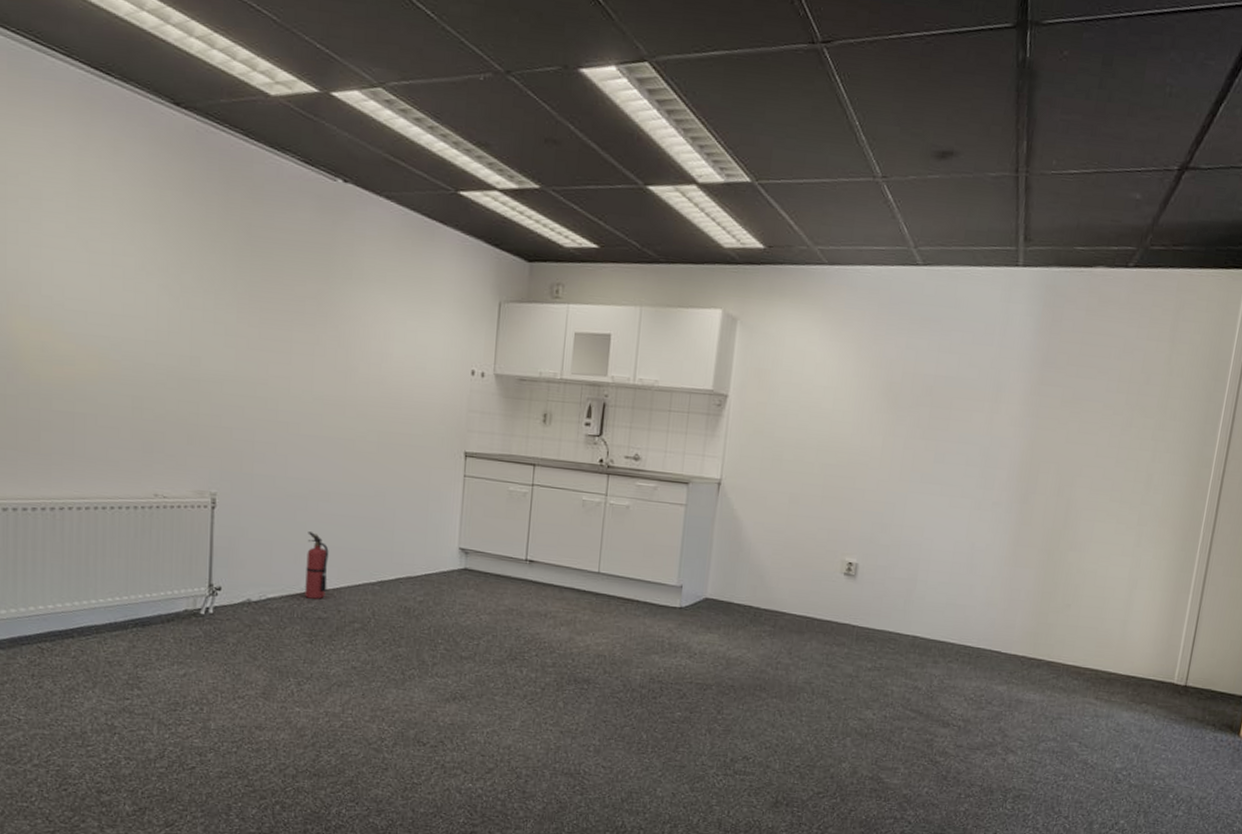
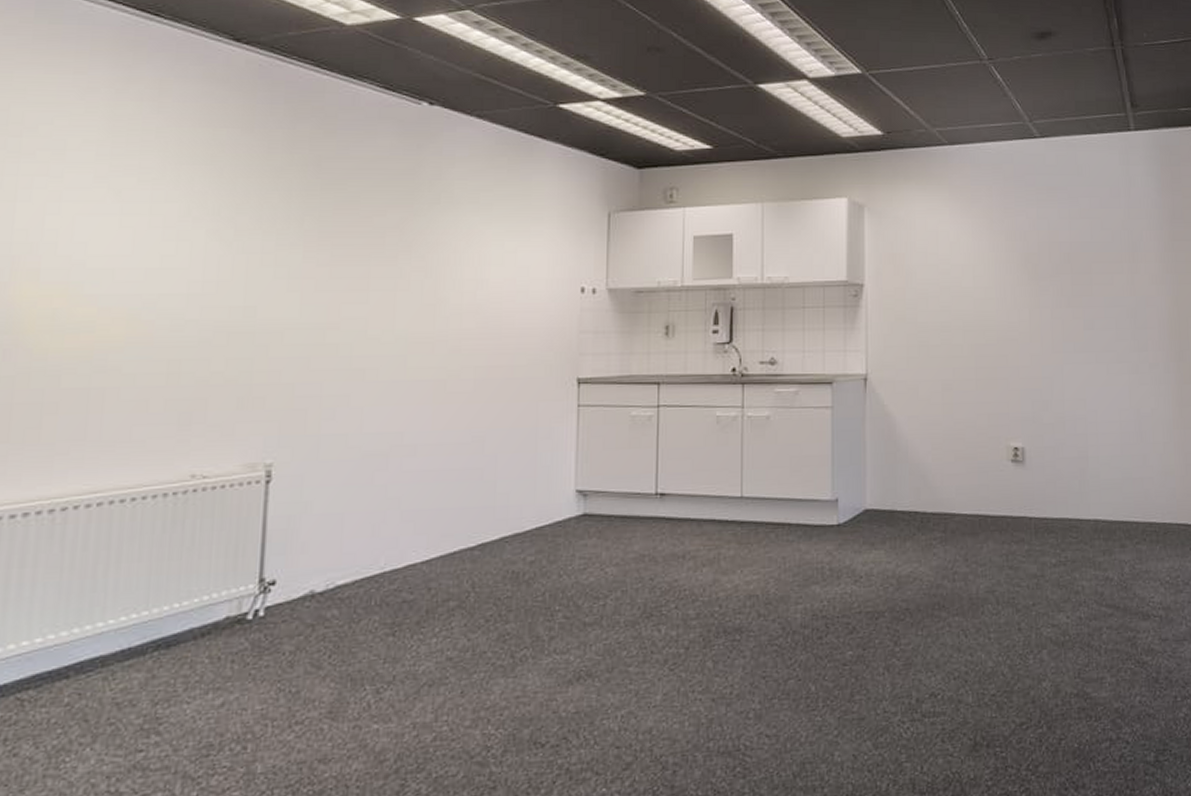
fire extinguisher: present [305,532,329,599] -> none [385,495,416,579]

